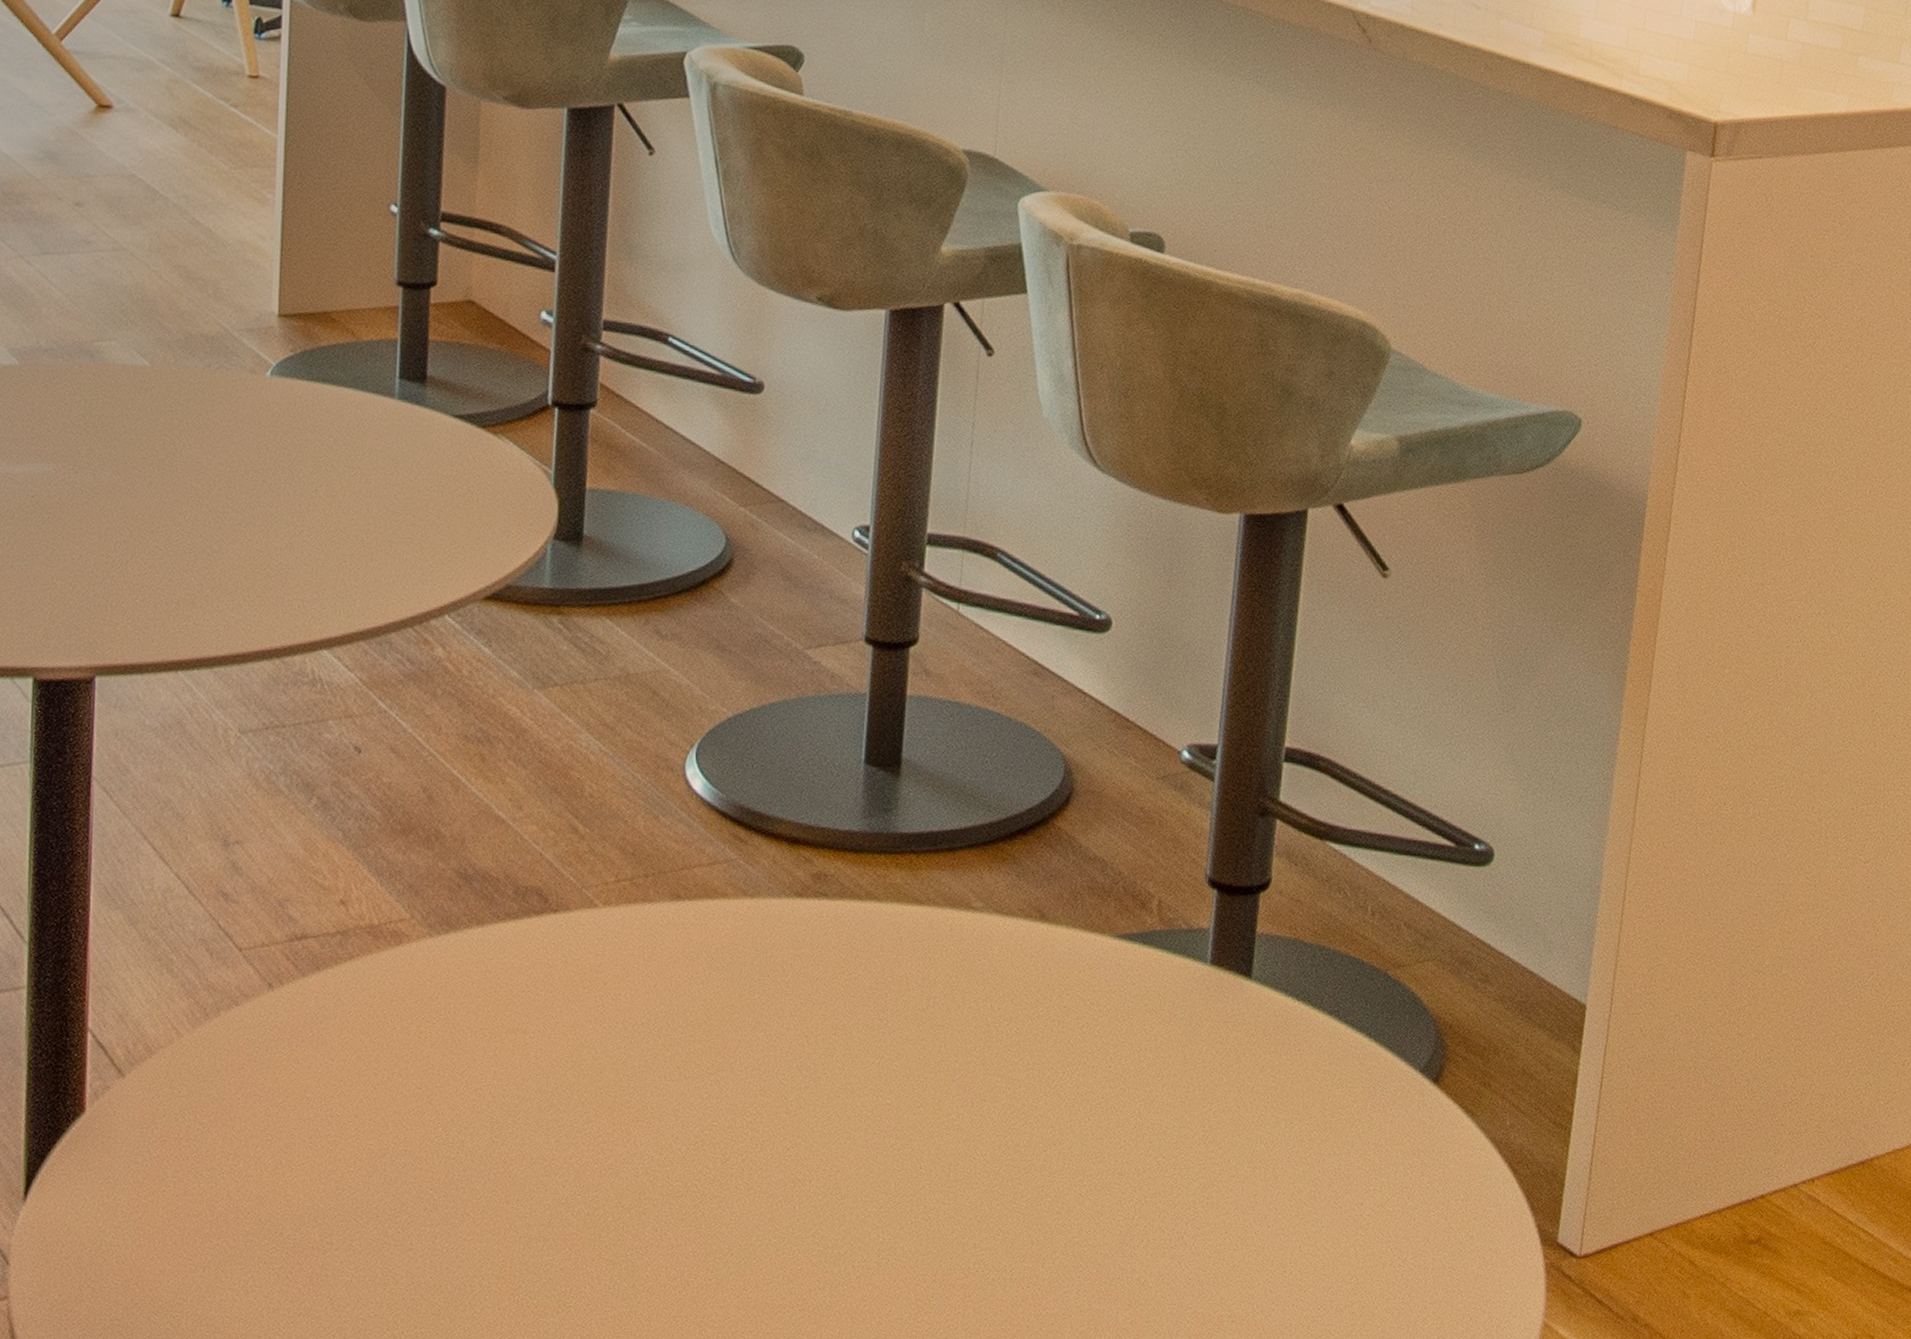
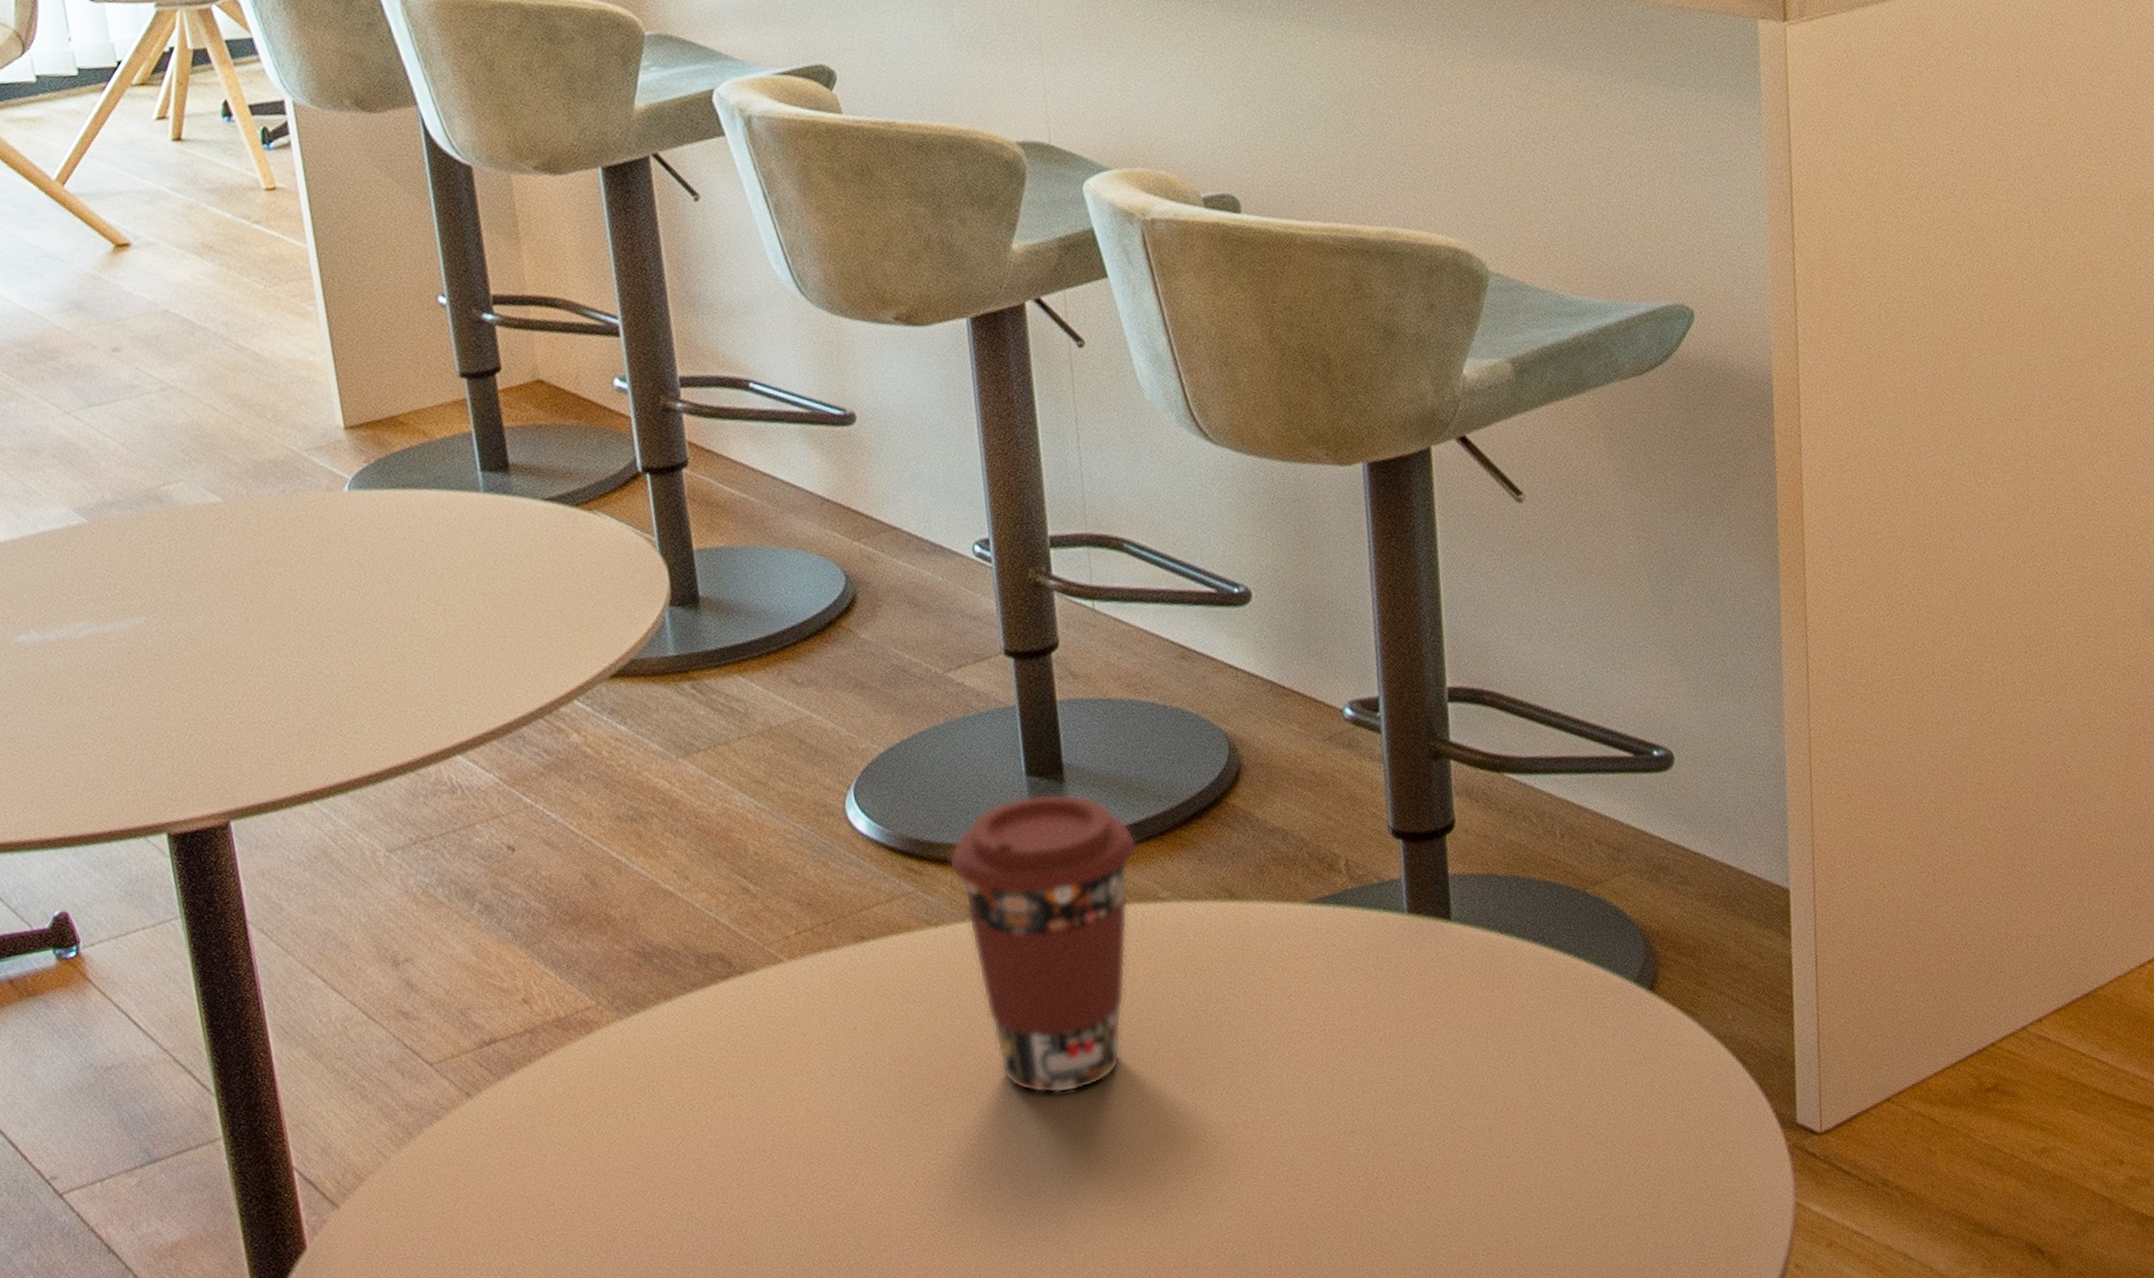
coffee cup: none [775,784,960,1086] -> present [948,793,1137,1094]

